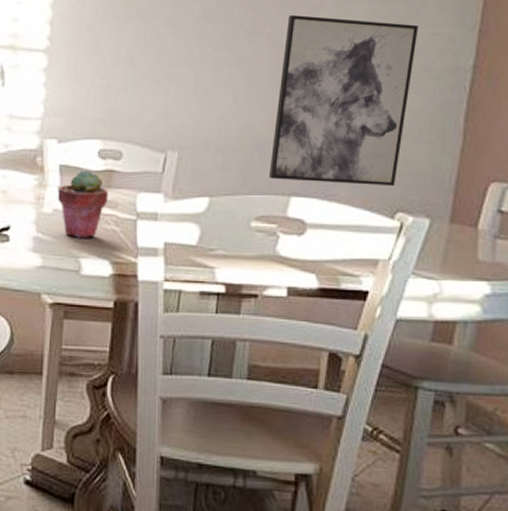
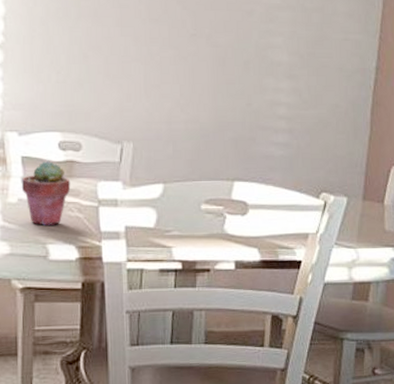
wall art: present [268,15,418,187] -> none [214,19,332,171]

